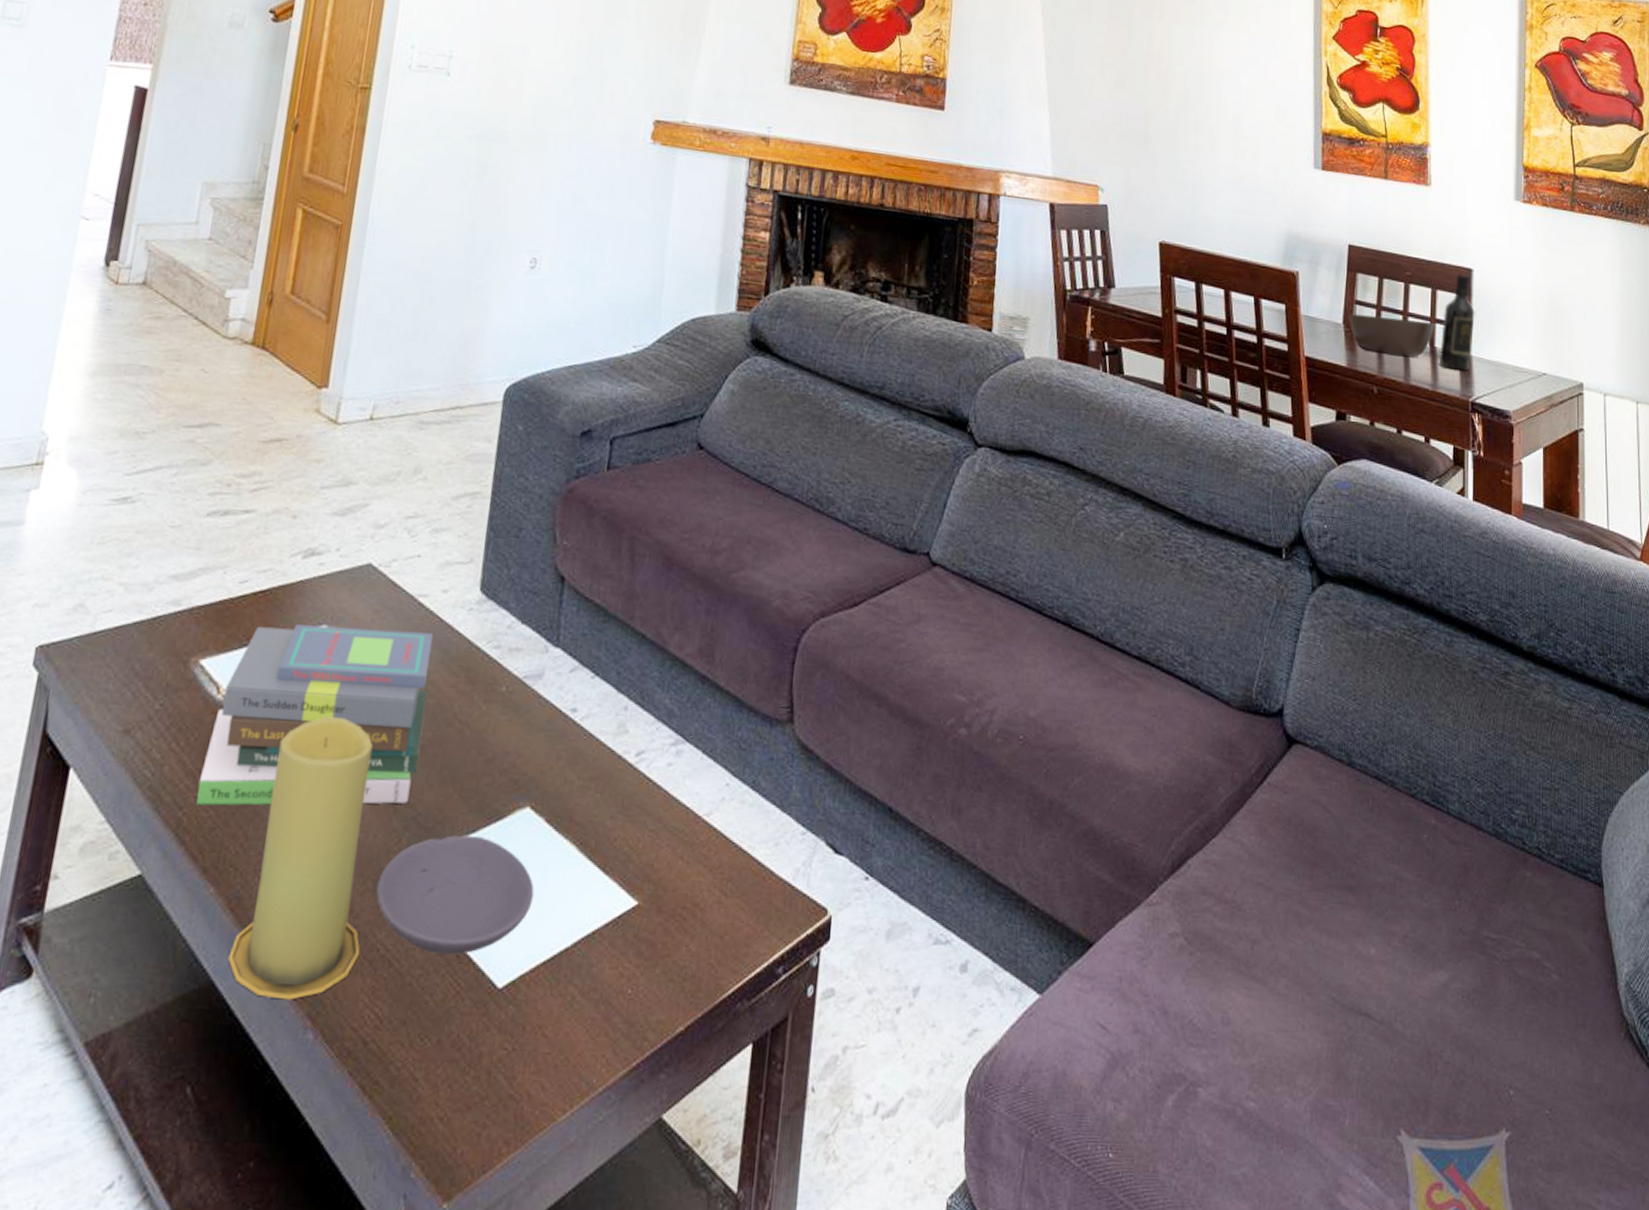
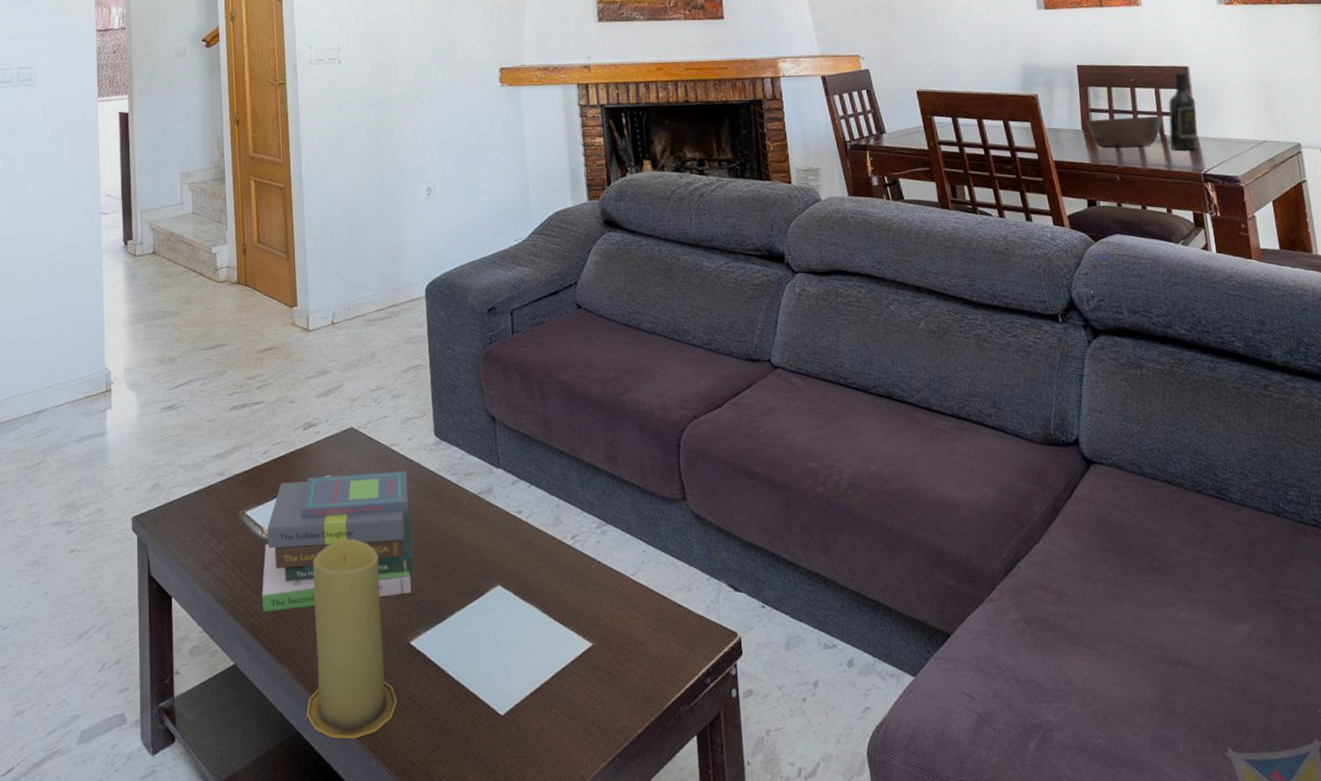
bowl: present [376,835,534,955] -> none [401,610,515,696]

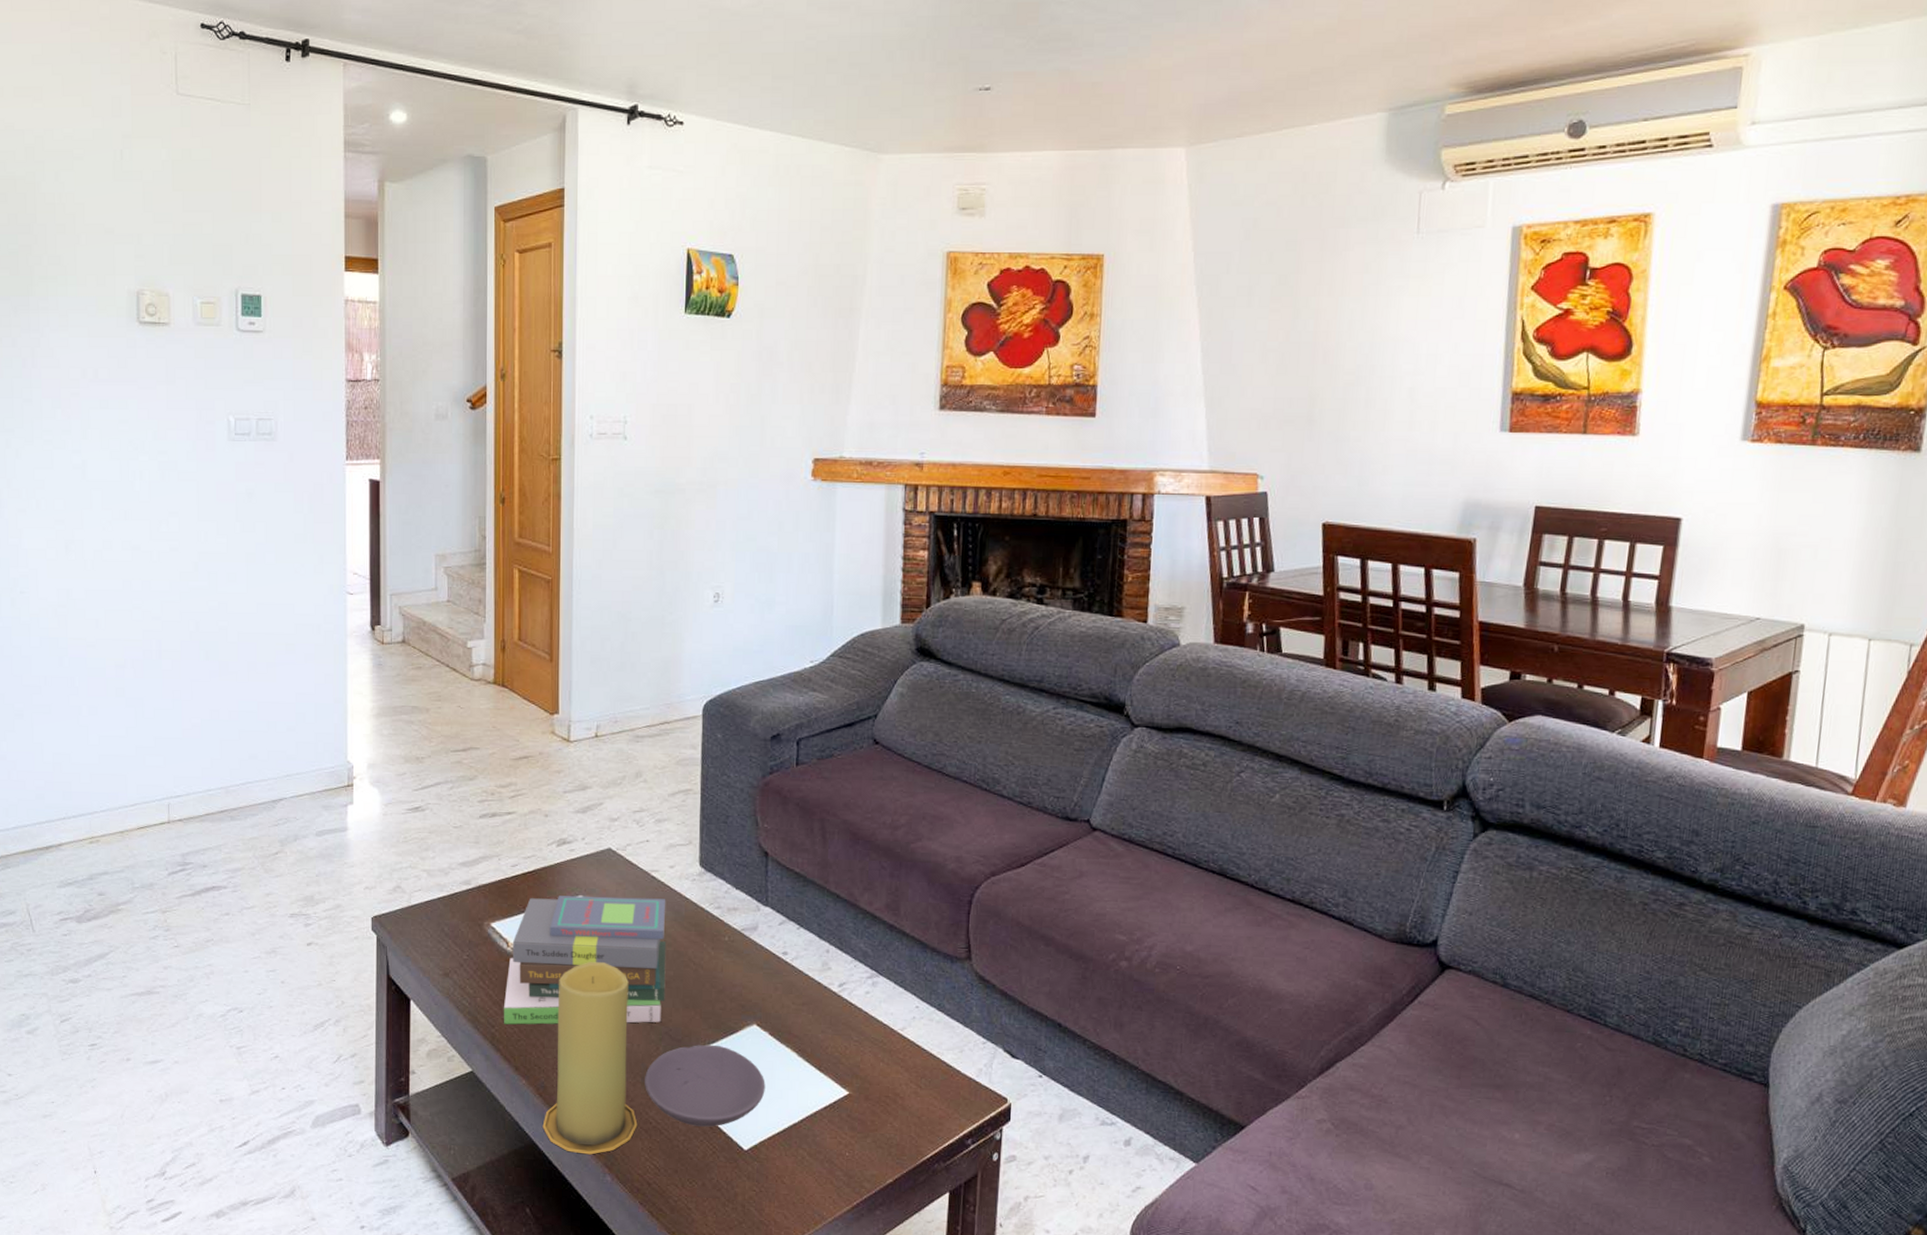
bowl: none [401,610,515,696] -> present [645,1044,766,1127]
bowl: present [1086,116,1162,149] -> none [1531,575,1631,614]
wine bottle: present [1168,72,1197,151] -> none [1633,524,1682,623]

